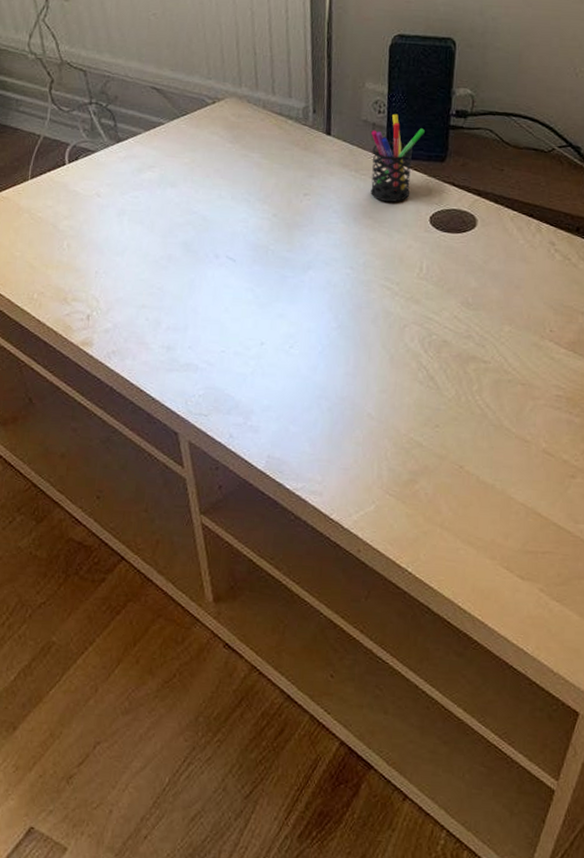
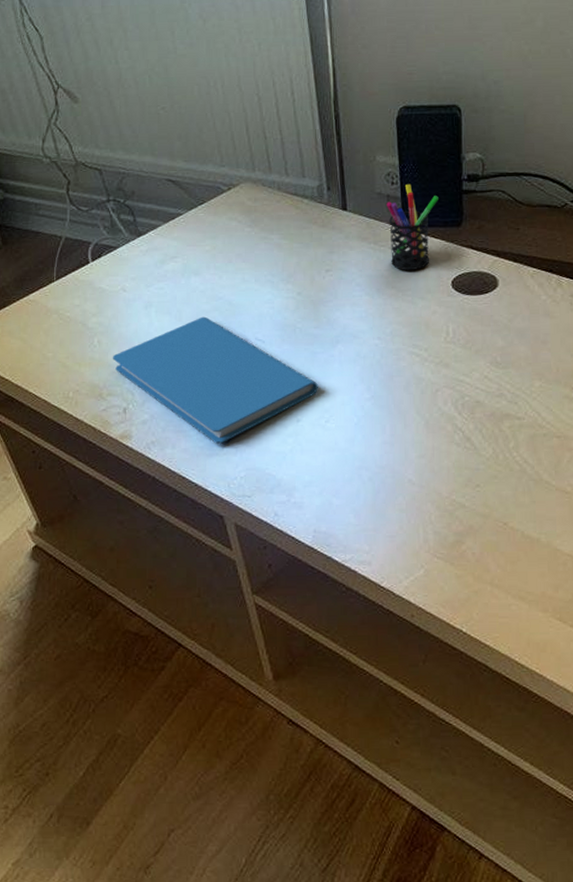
book: none [80,229,285,360] -> present [112,316,318,444]

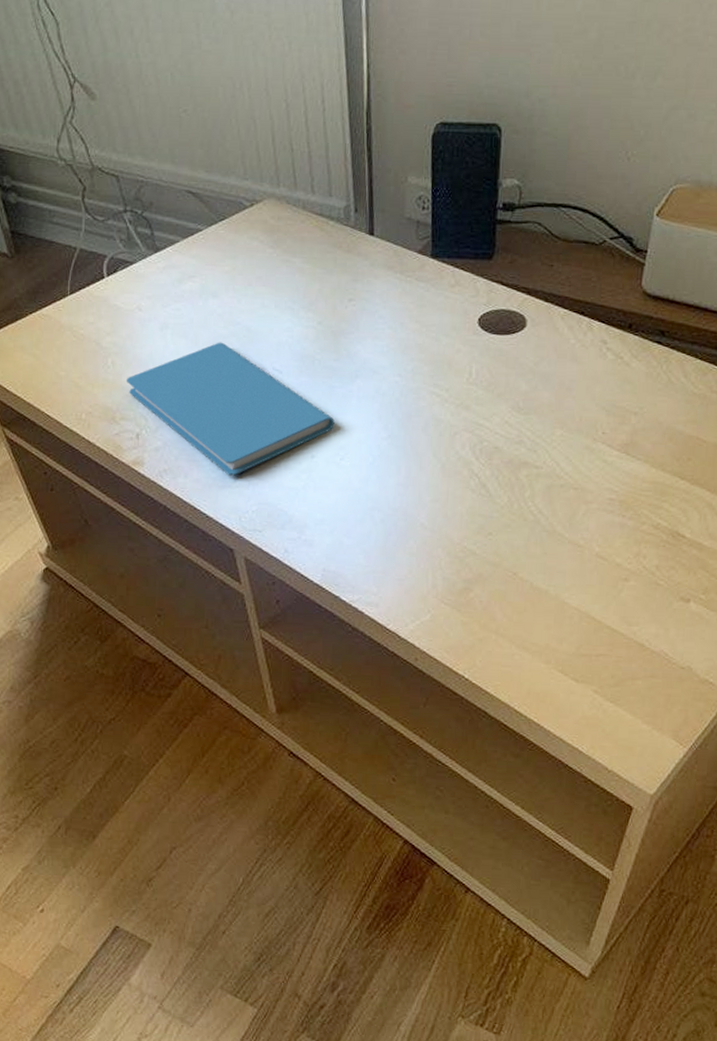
pen holder: present [386,183,439,271] -> none [416,209,471,305]

